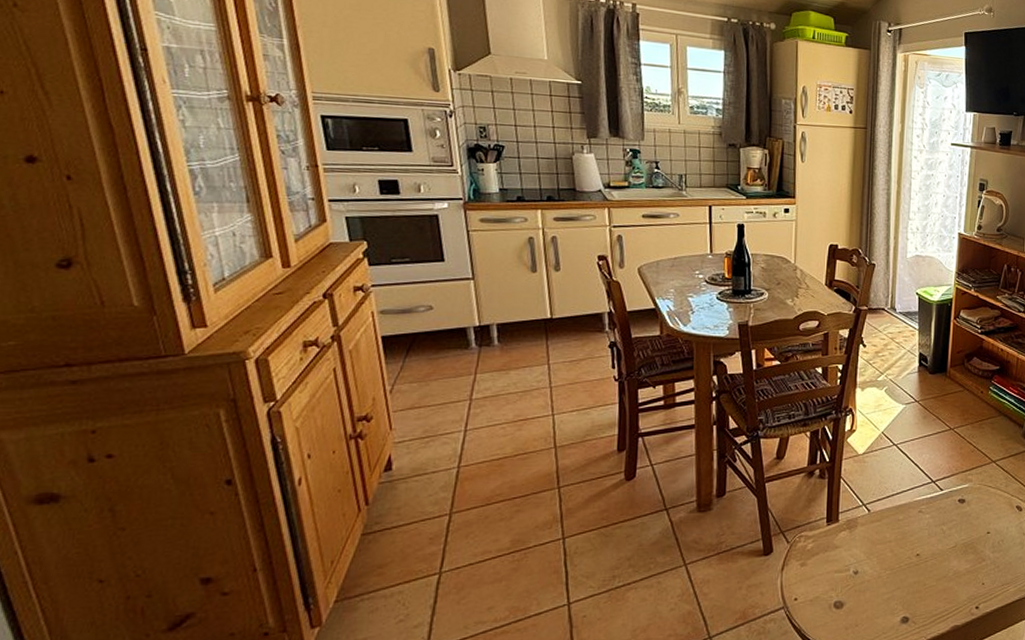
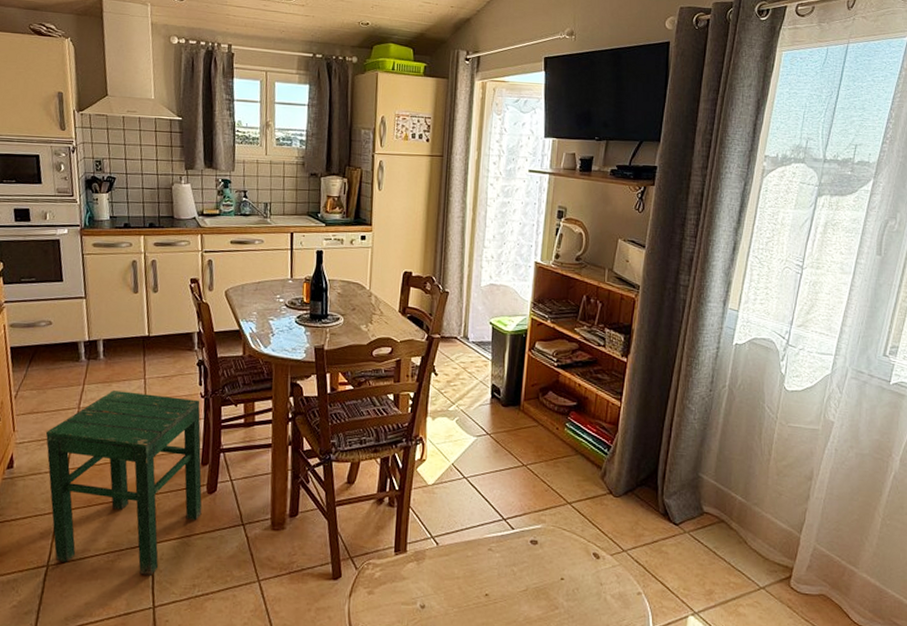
stool: none [430,379,620,572] -> present [45,391,202,576]

